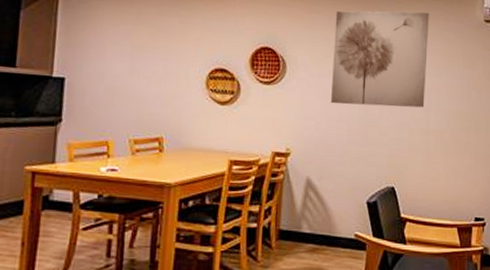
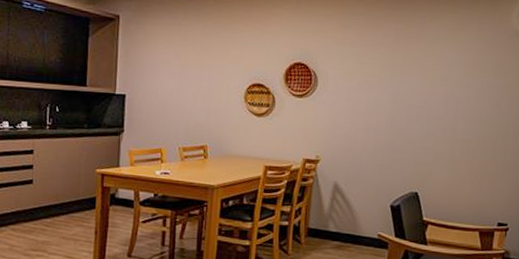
wall art: present [331,10,429,108] -> none [359,23,462,118]

